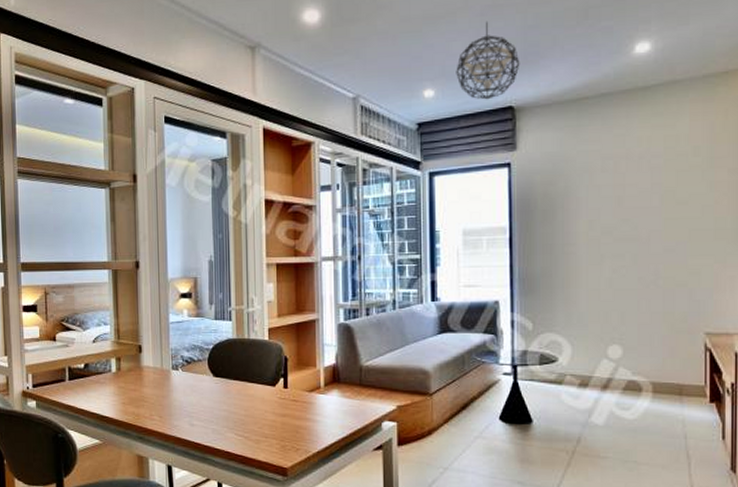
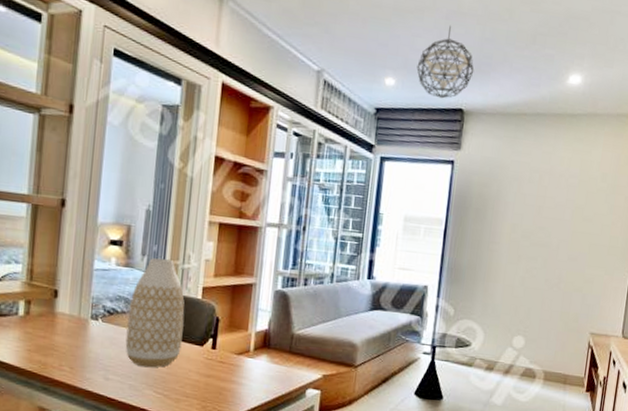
vase: none [204,306,255,411] -> present [125,258,185,368]

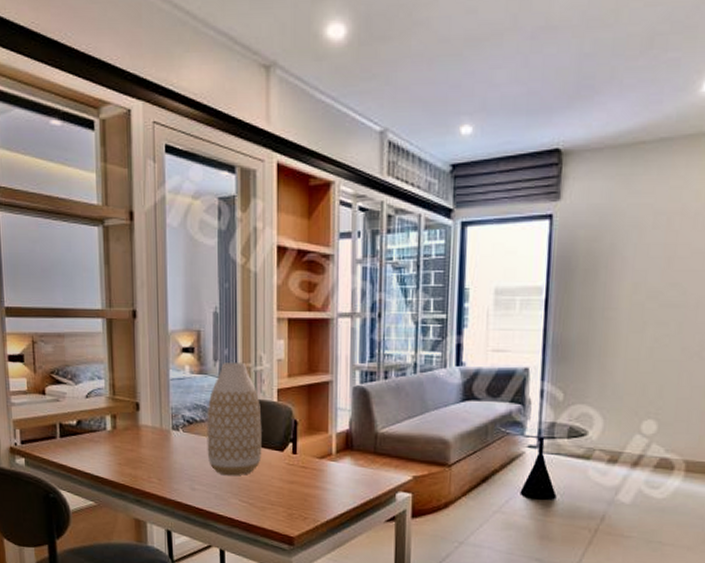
pendant light: present [416,25,474,99] -> none [498,45,572,140]

